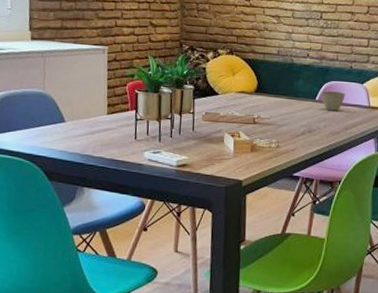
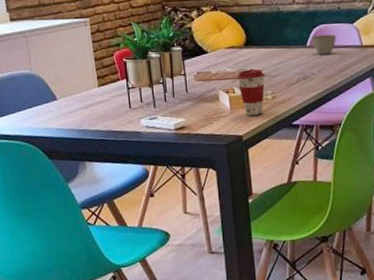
coffee cup: none [244,116,272,163] -> present [237,69,265,116]

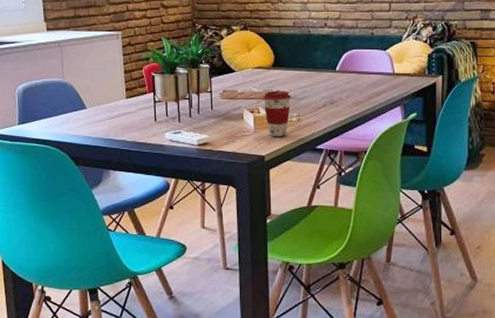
cup: present [311,34,336,54] -> none [341,60,367,80]

